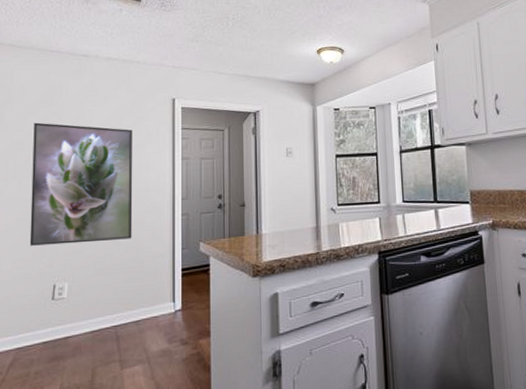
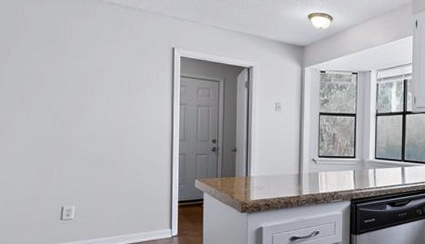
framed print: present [29,122,133,246] -> none [38,58,135,172]

